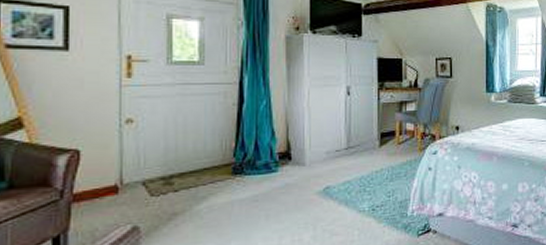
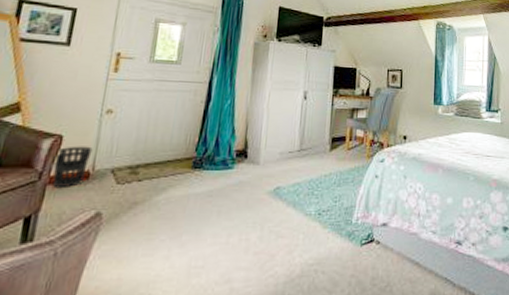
wastebasket: none [73,159,117,205] -> present [52,146,93,187]

